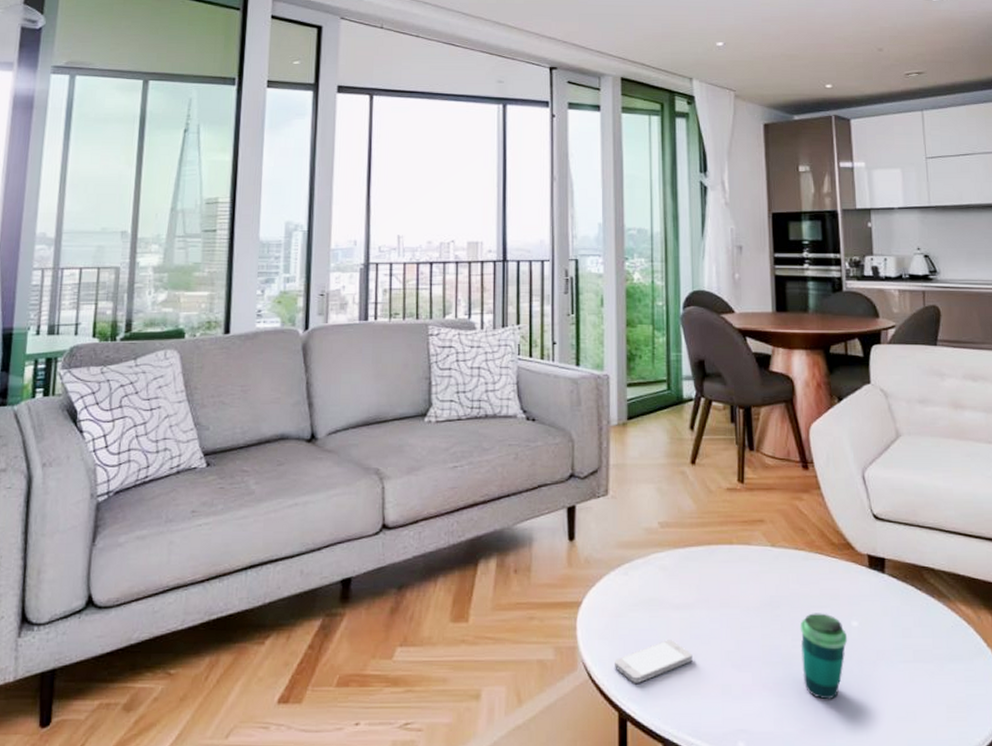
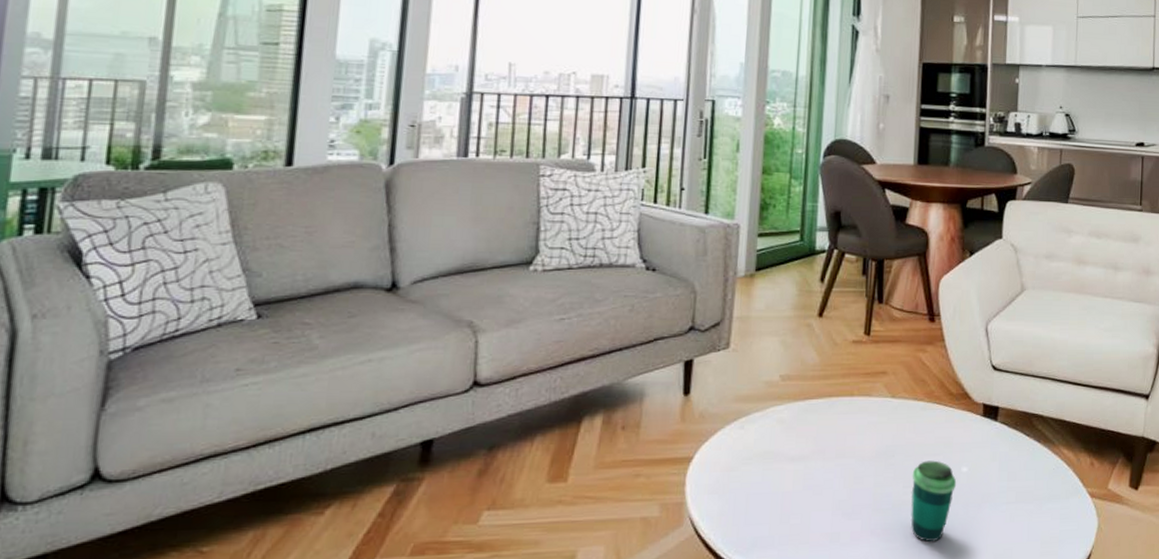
smartphone: present [613,640,693,683] -> none [722,491,804,536]

